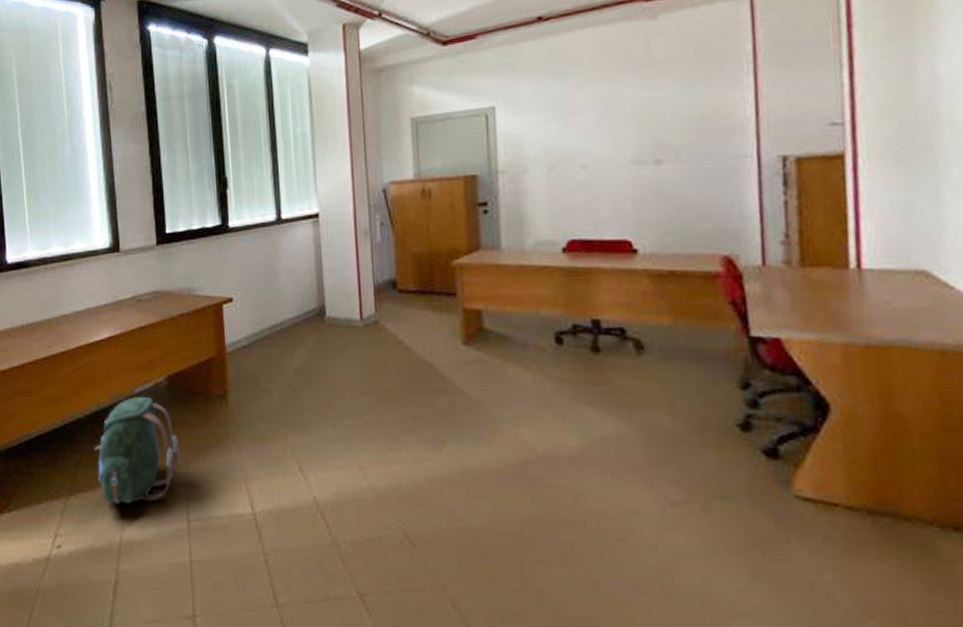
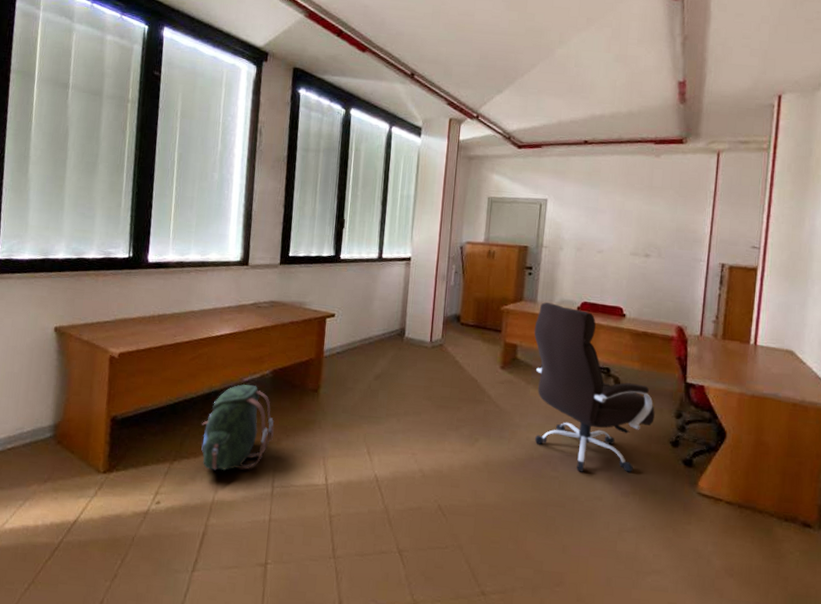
office chair: none [502,247,707,477] -> present [534,302,655,473]

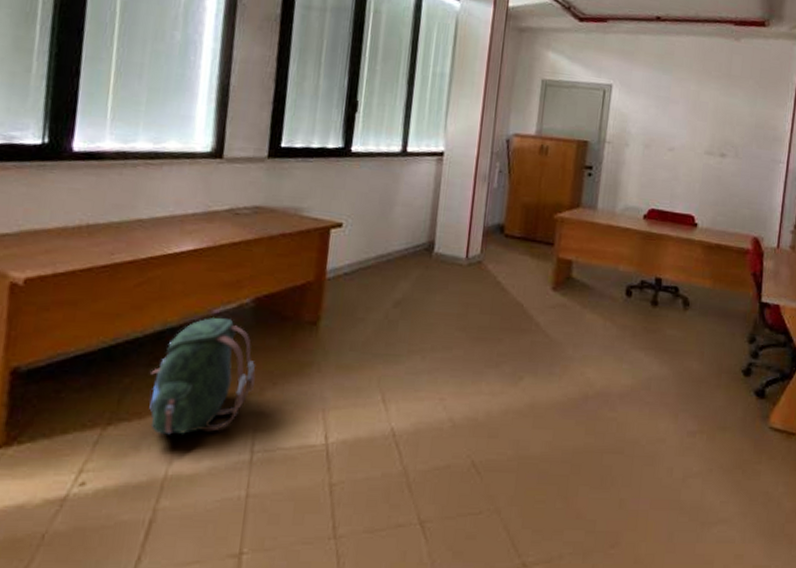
office chair: present [534,302,655,473] -> none [590,209,727,411]

